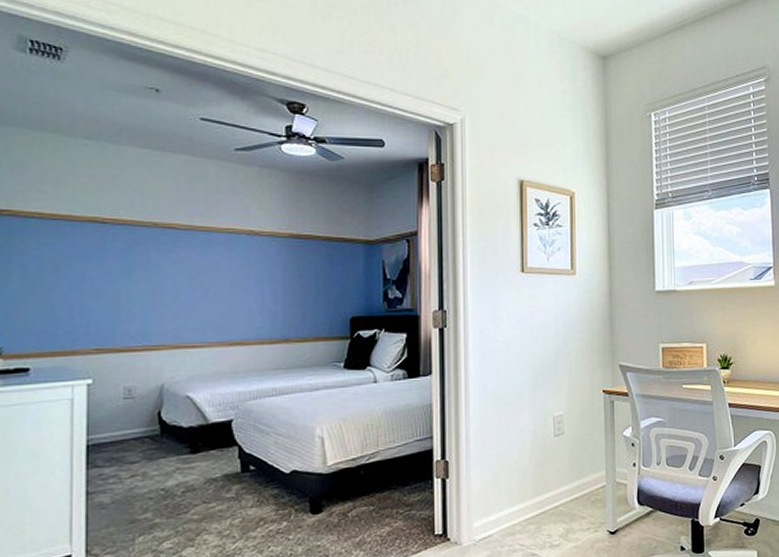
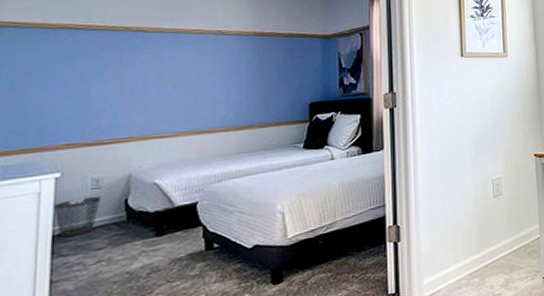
wastebasket: none [87,407,134,448] -> present [54,197,102,238]

